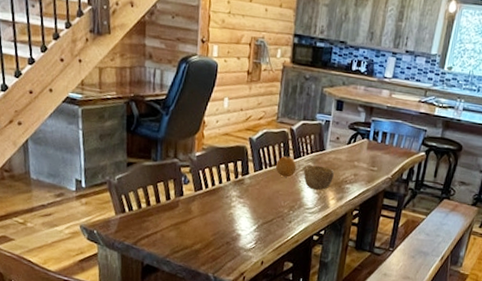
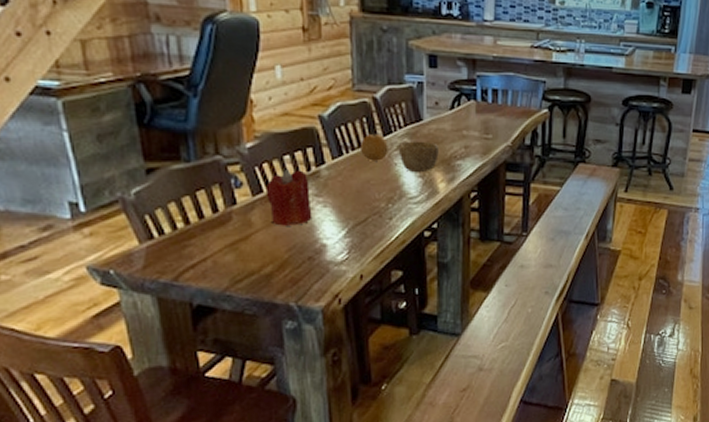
candle: none [204,174,236,218] -> present [265,168,313,226]

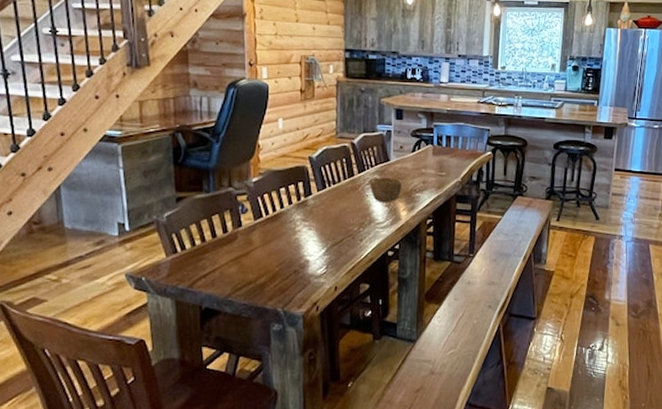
candle: present [265,168,313,226] -> none [264,198,300,245]
fruit: present [361,133,388,161] -> none [340,171,362,193]

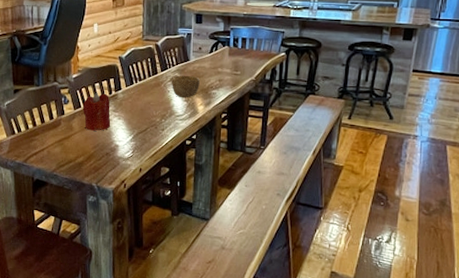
candle: none [264,198,300,245] -> present [82,92,111,131]

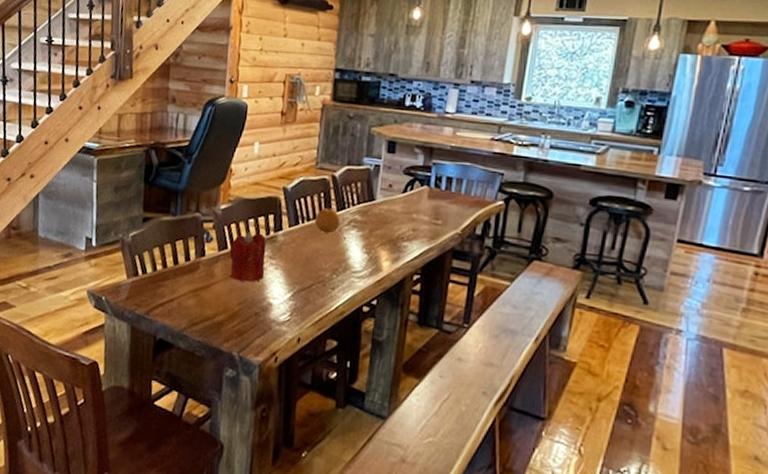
fruit: none [145,69,164,89] -> present [315,207,340,234]
bowl: present [172,75,200,98] -> none [349,218,387,250]

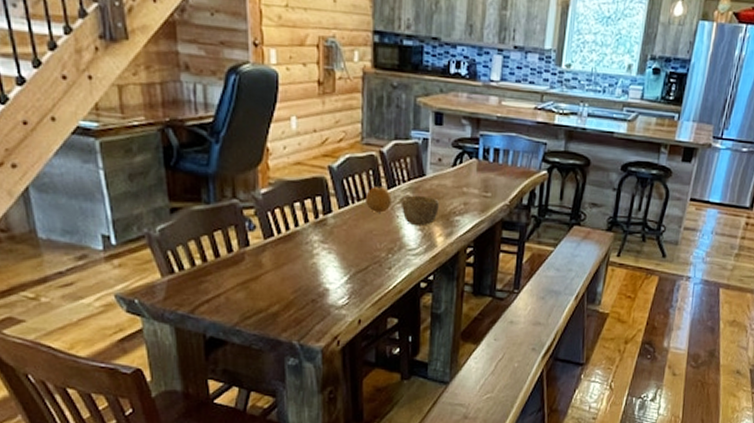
candle: present [229,230,267,283] -> none [276,215,318,269]
bowl: none [349,218,387,250] -> present [402,195,439,227]

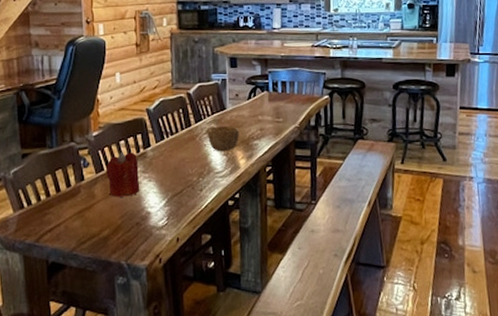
candle: none [276,215,318,269] -> present [105,151,140,197]
fruit: present [366,185,392,213] -> none [178,121,199,143]

